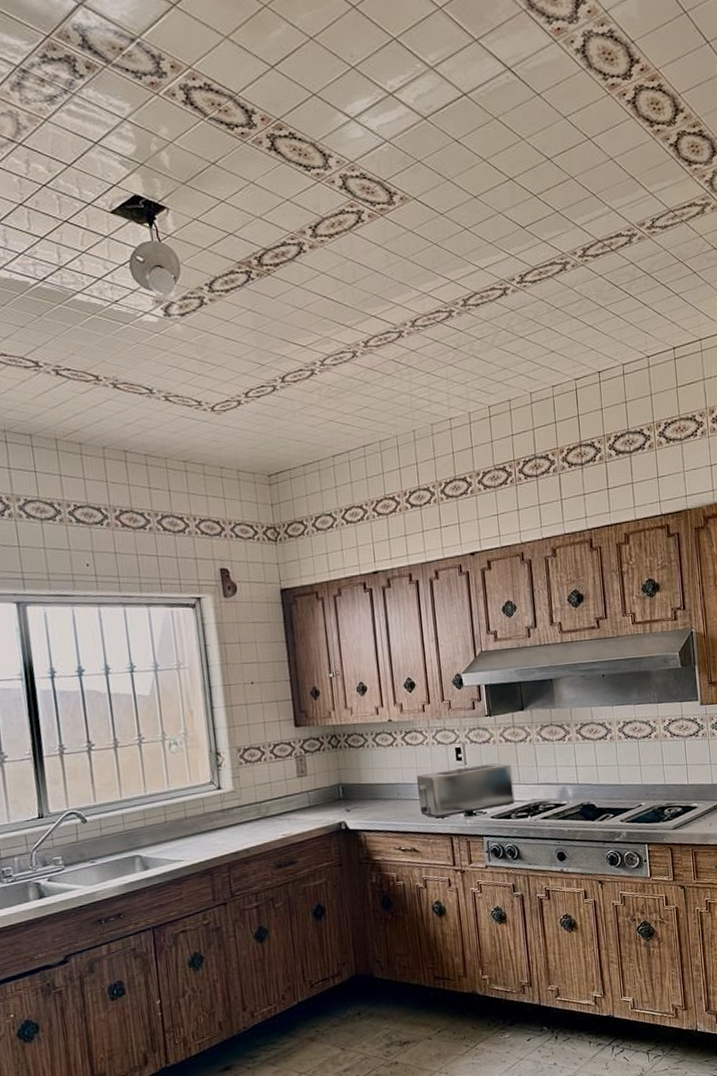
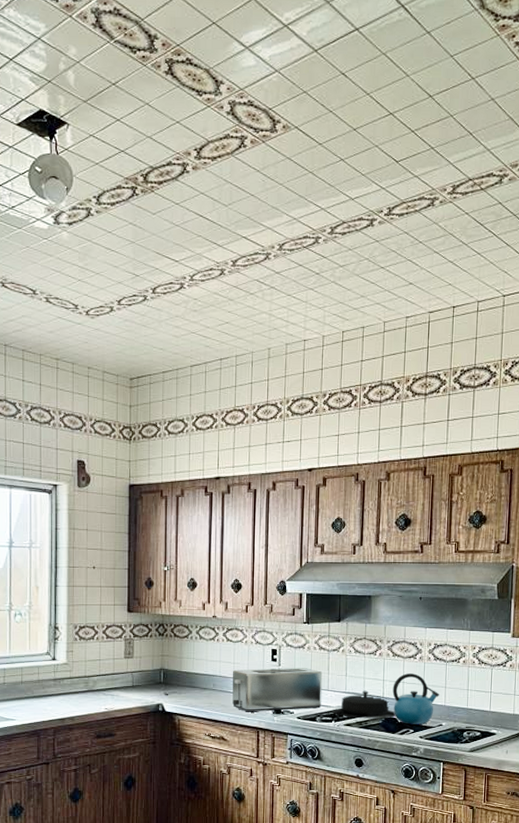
cooking pot: none [526,779,593,810] -> present [331,690,396,719]
kettle: none [586,755,635,809] -> present [392,673,439,724]

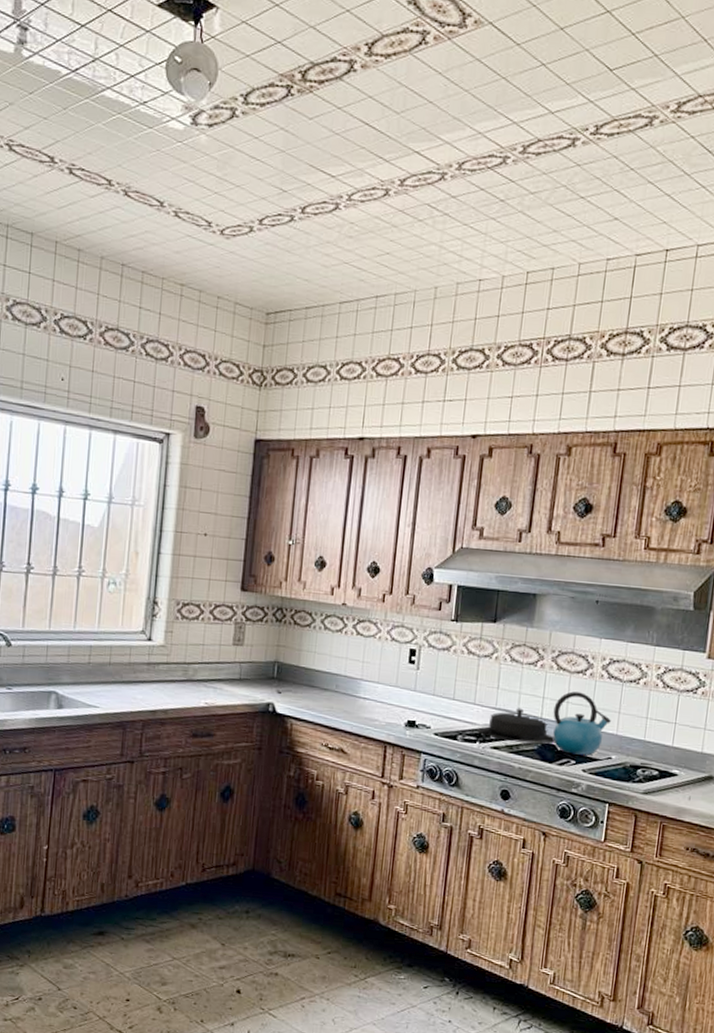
toaster: present [232,668,323,712] -> none [357,669,470,725]

